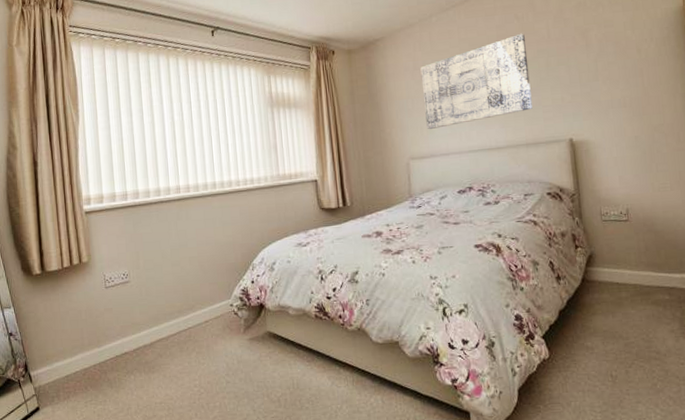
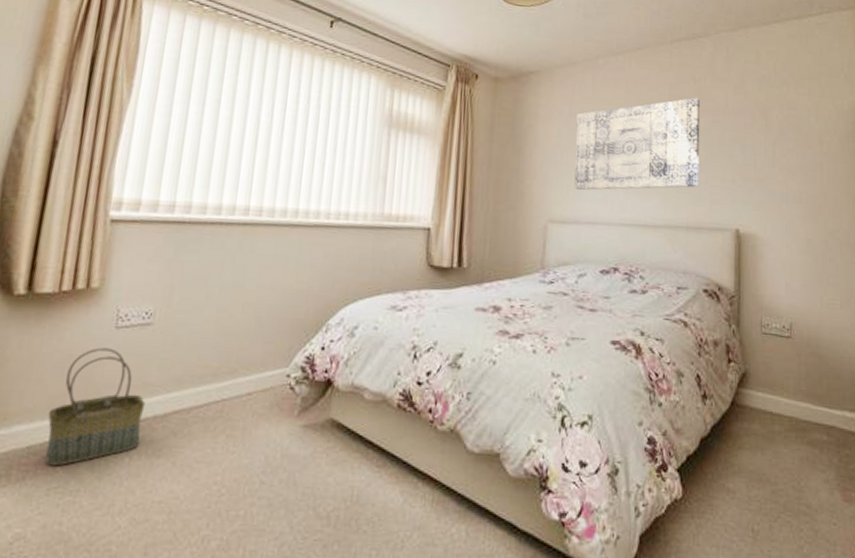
basket: none [74,302,139,387] -> present [45,347,146,467]

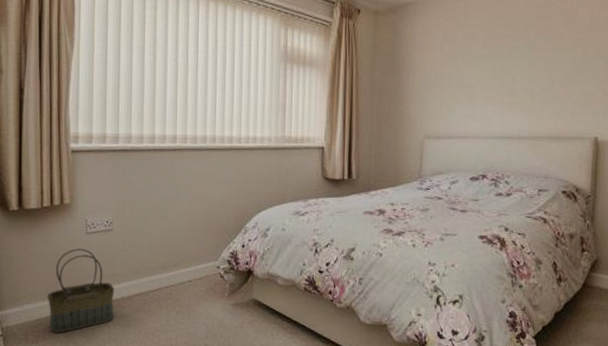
wall art: present [574,97,701,190] -> none [447,17,566,108]

